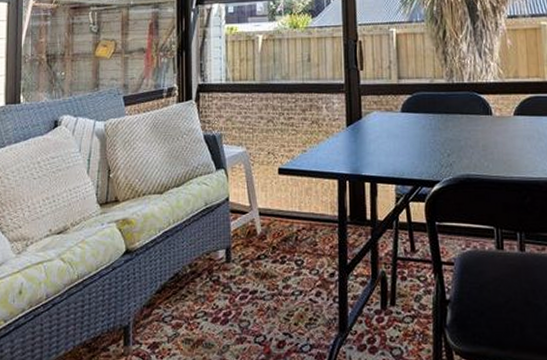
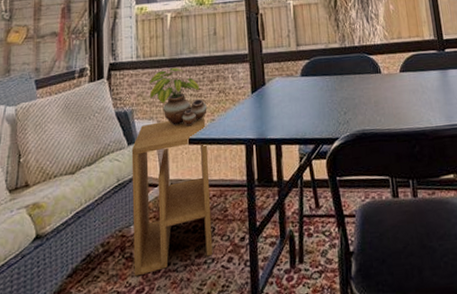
side table: none [220,146,301,300] -> present [131,116,213,277]
potted plant: none [238,93,299,156] -> present [149,67,207,127]

